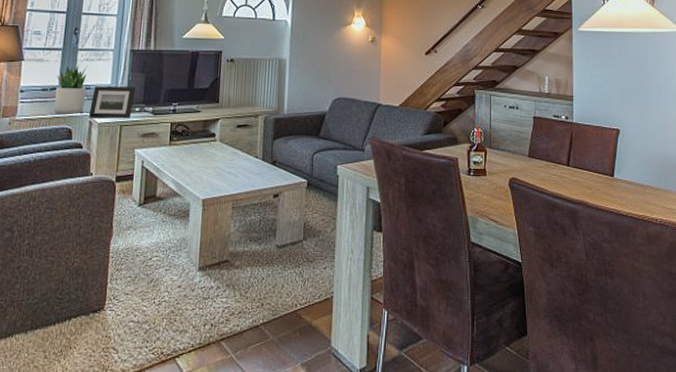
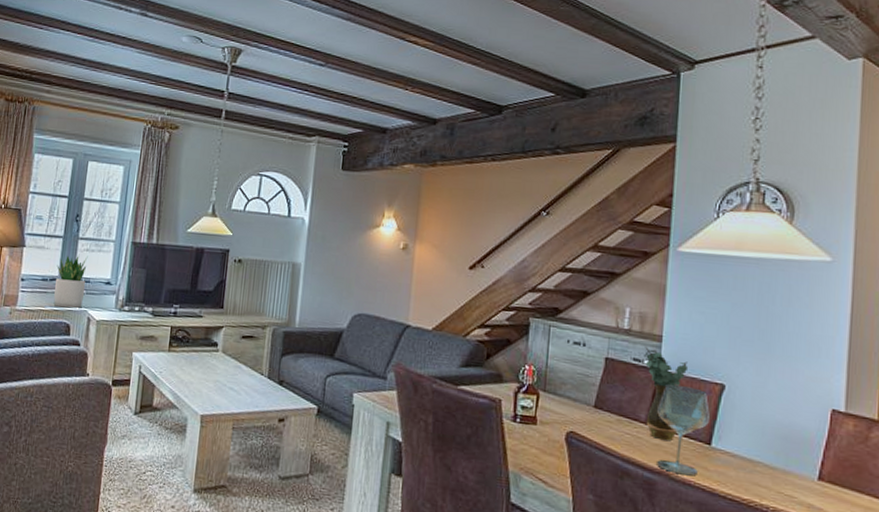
picture frame: present [88,86,136,119] -> none [86,280,136,319]
vase: none [561,106,592,176] -> present [644,347,688,441]
wine glass: none [574,133,611,203] -> present [657,384,710,476]

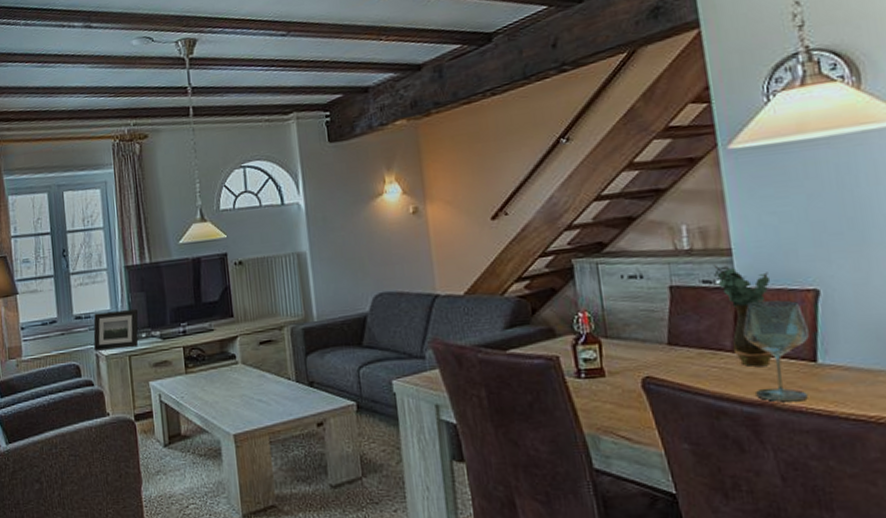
planter: present [53,253,88,309] -> none [53,290,88,350]
picture frame: none [86,280,136,319] -> present [93,309,139,351]

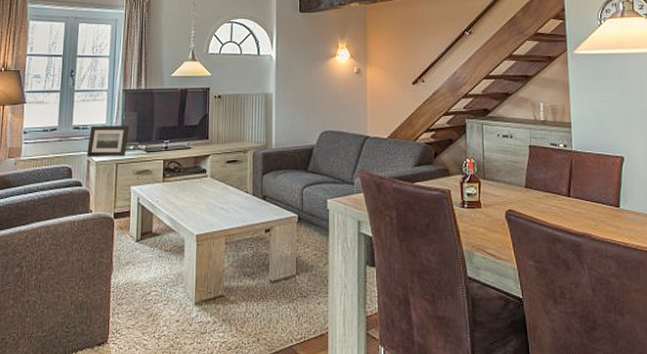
vase: present [713,265,772,366] -> none [559,133,593,207]
wine glass: present [743,300,809,403] -> none [574,162,616,235]

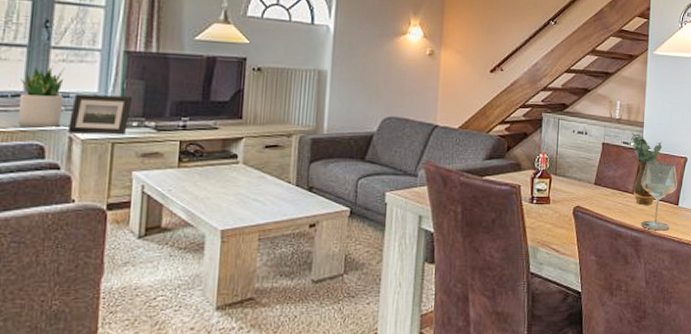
planter: none [55,104,84,154] -> present [18,65,65,128]
vase: none [559,133,593,207] -> present [631,132,662,205]
wine glass: none [574,162,616,235] -> present [641,161,677,231]

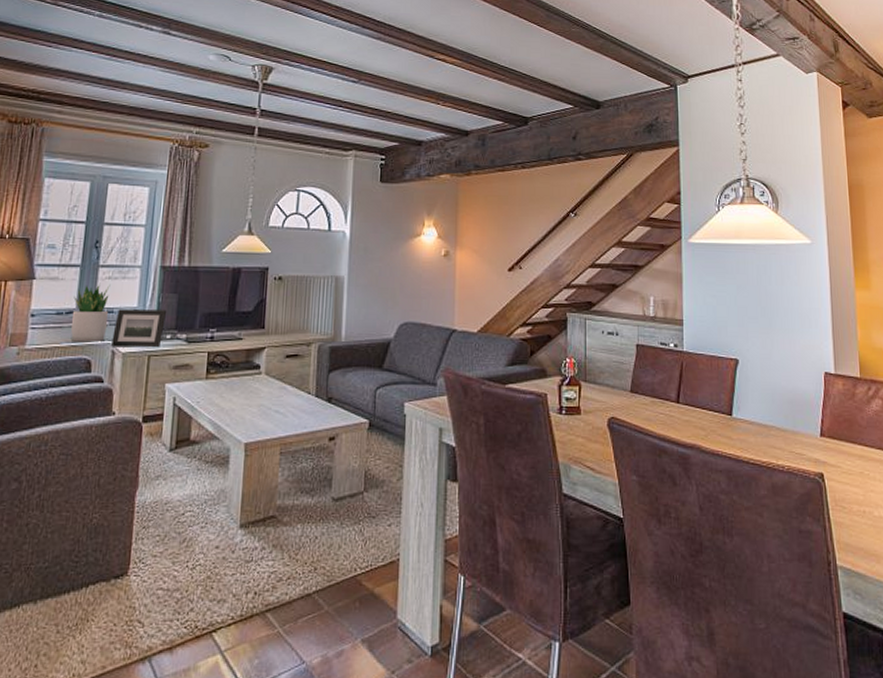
vase: present [631,132,662,205] -> none [669,331,706,415]
wine glass: present [641,161,677,231] -> none [685,364,729,446]

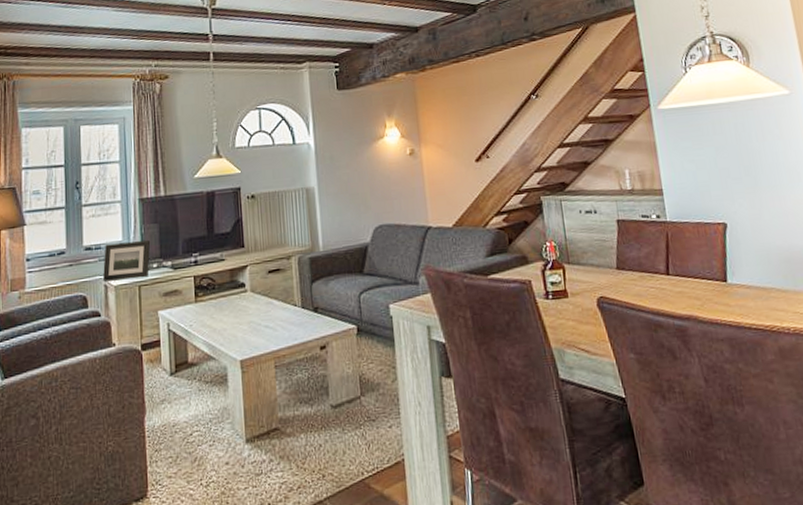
planter: present [70,282,111,342] -> none [63,221,97,281]

